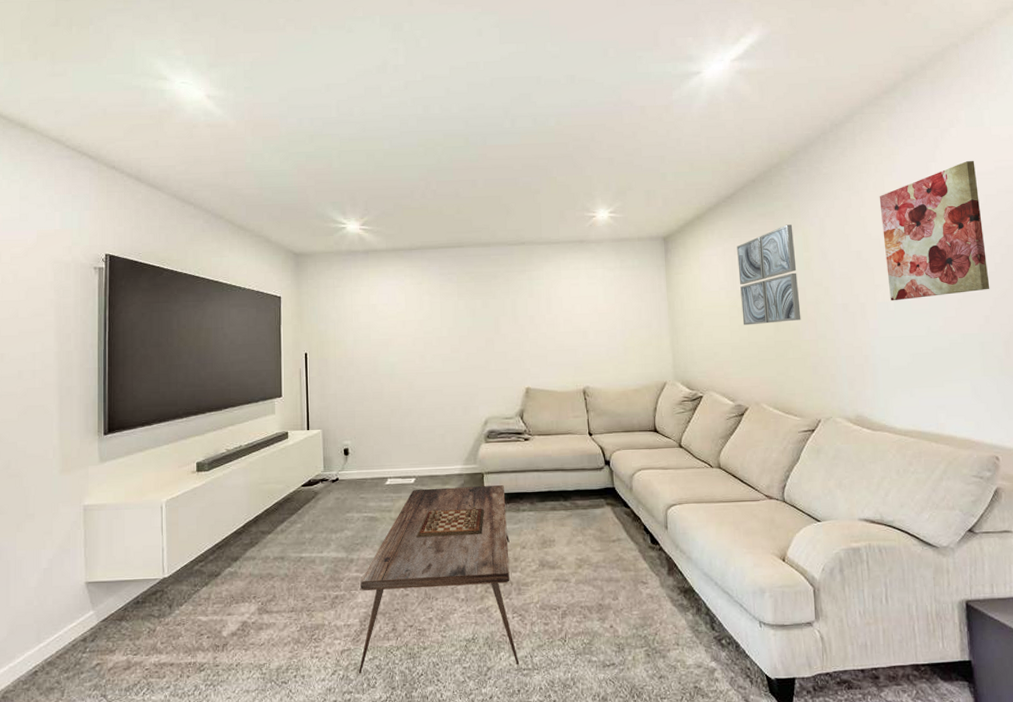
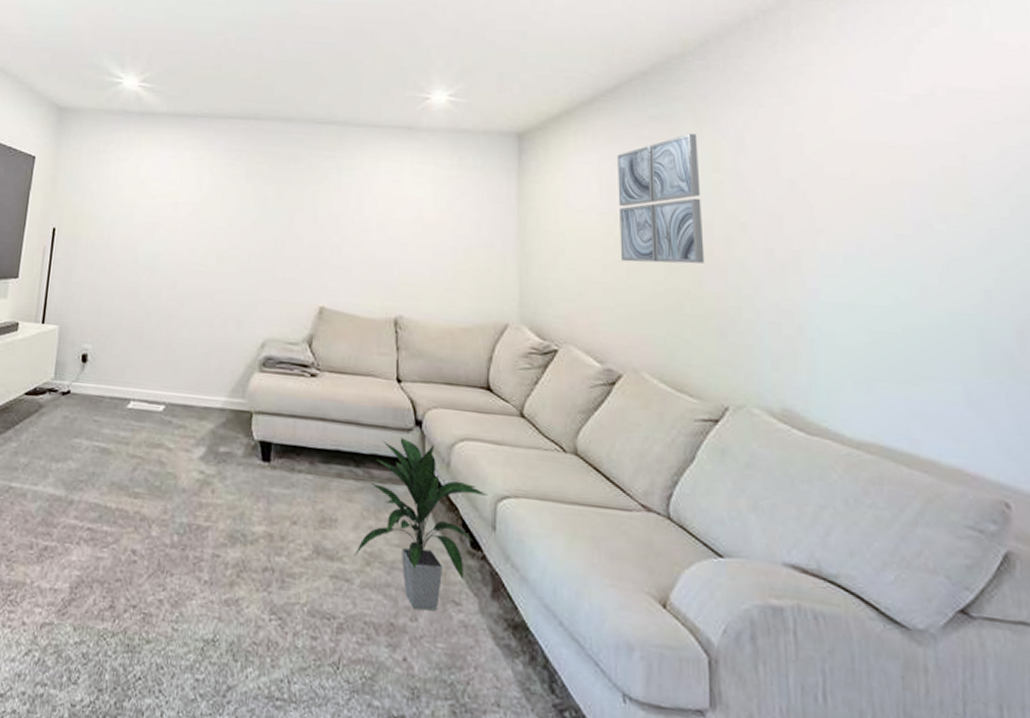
coffee table: present [358,485,519,673] -> none [58,420,278,691]
indoor plant: none [569,475,661,592] -> present [353,437,488,611]
wall art: present [879,161,990,301] -> none [823,73,993,254]

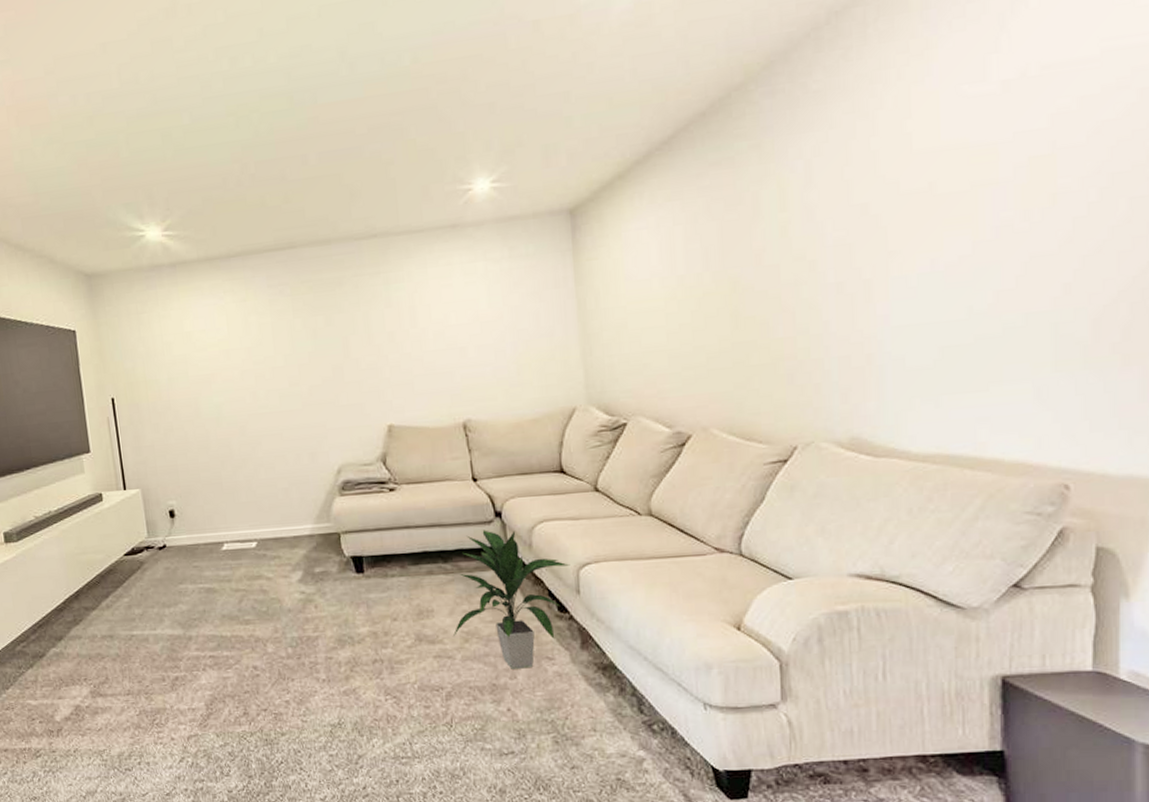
wall art: present [617,133,705,264] -> none [677,173,772,324]

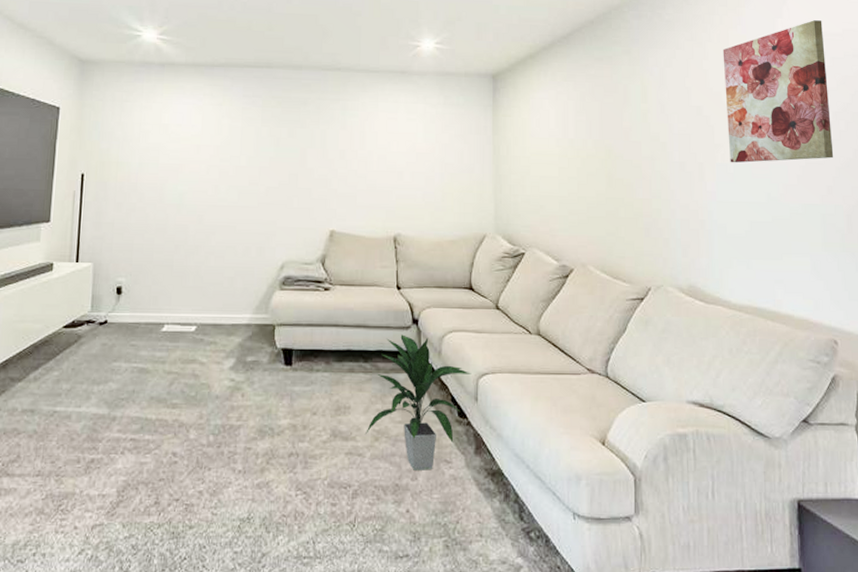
wall art: none [901,44,1076,274] -> present [722,20,834,163]

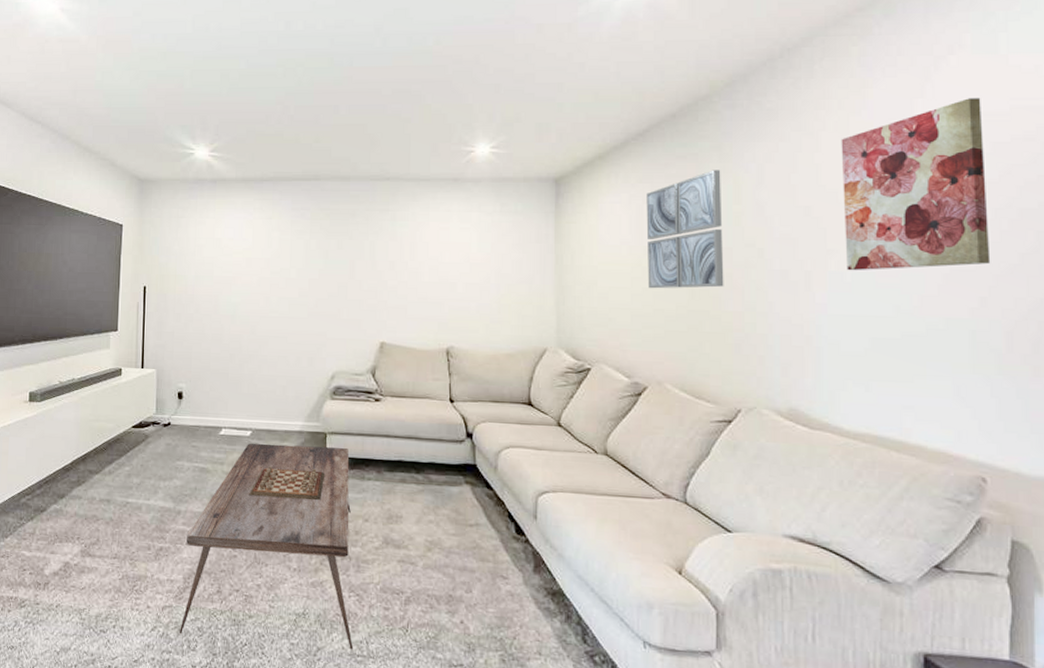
coffee table: none [110,338,299,554] -> present [179,443,353,650]
indoor plant: present [364,334,472,470] -> none [417,448,530,585]
wall art: none [570,71,635,178] -> present [646,170,724,289]

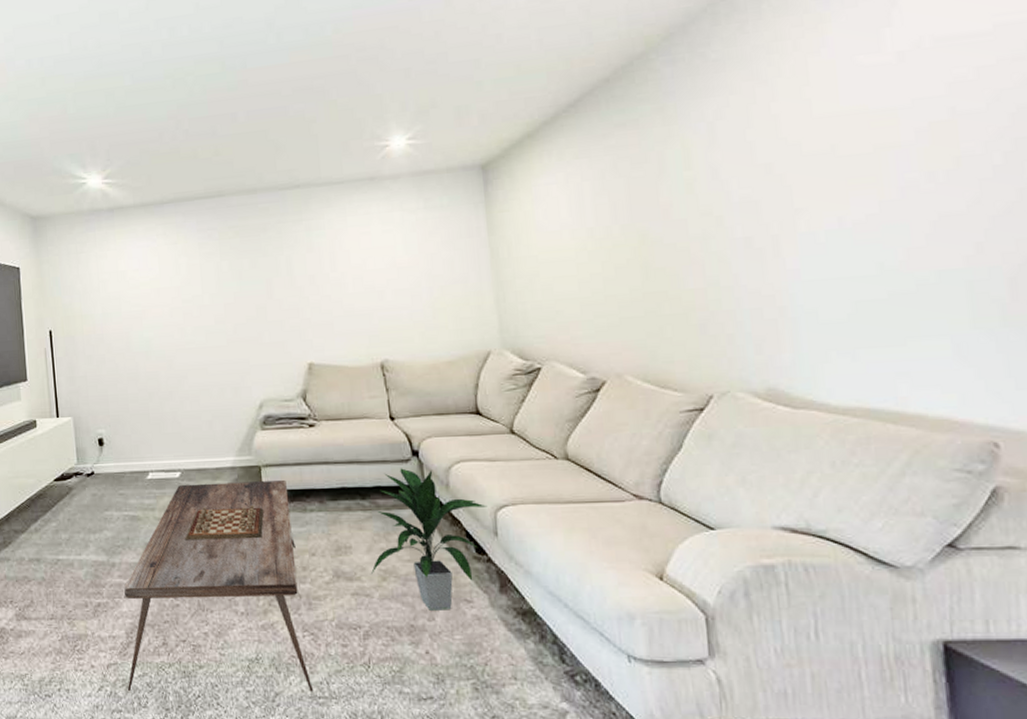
indoor plant: none [417,448,530,585] -> present [370,468,488,611]
wall art: present [646,170,724,289] -> none [585,134,682,274]
wall art: present [841,98,991,271] -> none [799,19,985,230]

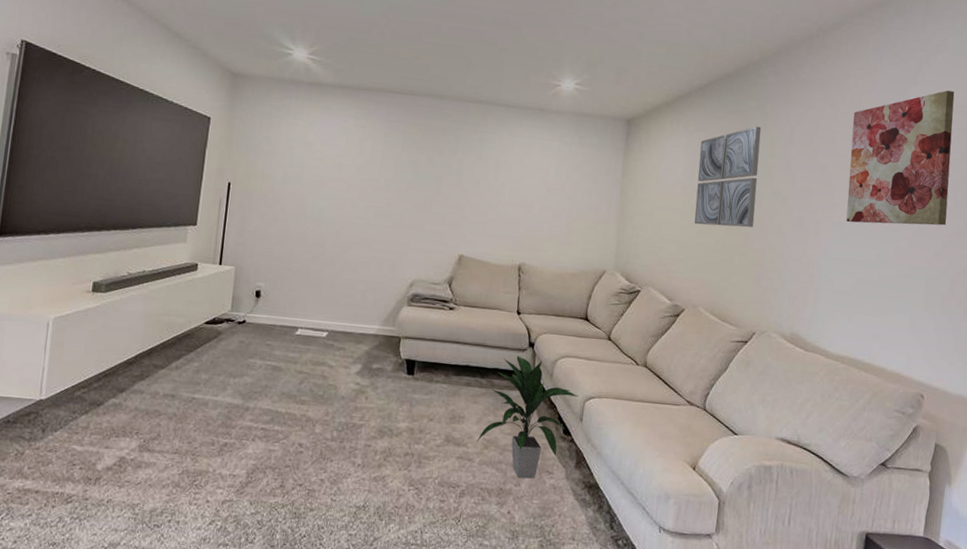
coffee table: present [124,480,313,692] -> none [237,344,420,539]
wall art: none [585,134,682,274] -> present [694,126,762,228]
wall art: none [799,19,985,230] -> present [846,90,955,226]

